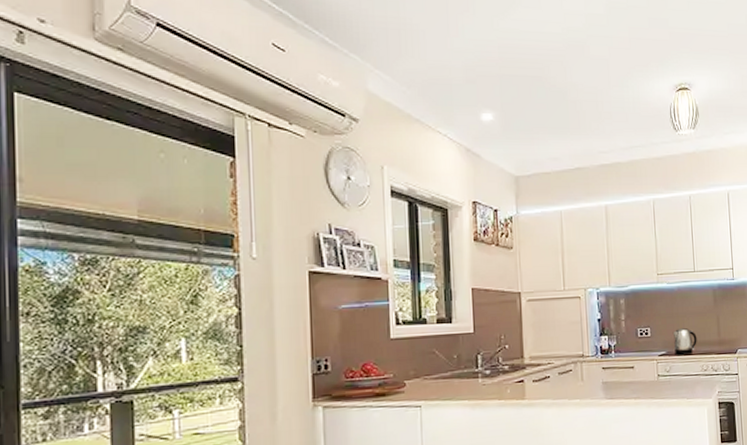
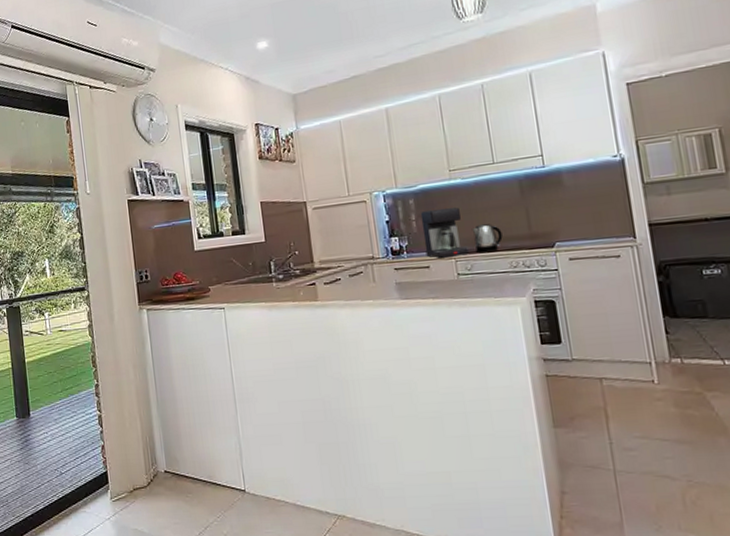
coffee maker: none [629,311,669,359] -> present [420,207,469,258]

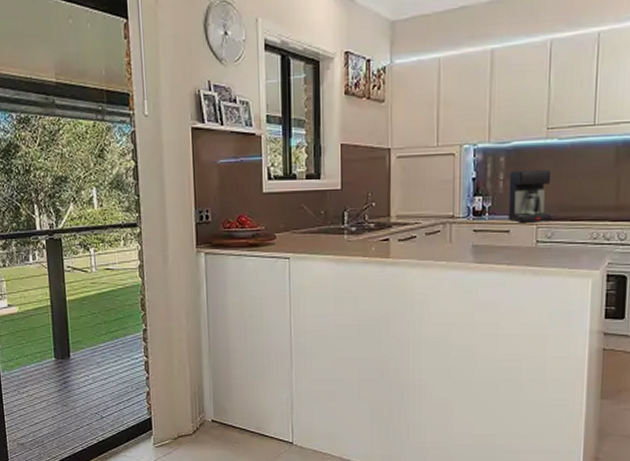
kettle: present [471,224,503,253] -> none [559,191,589,222]

